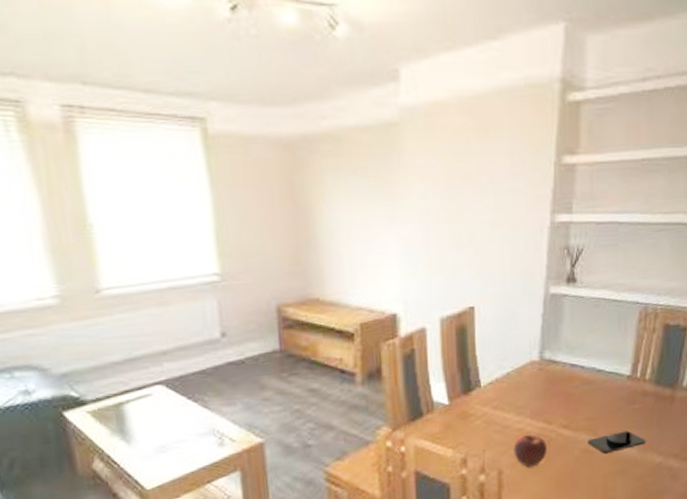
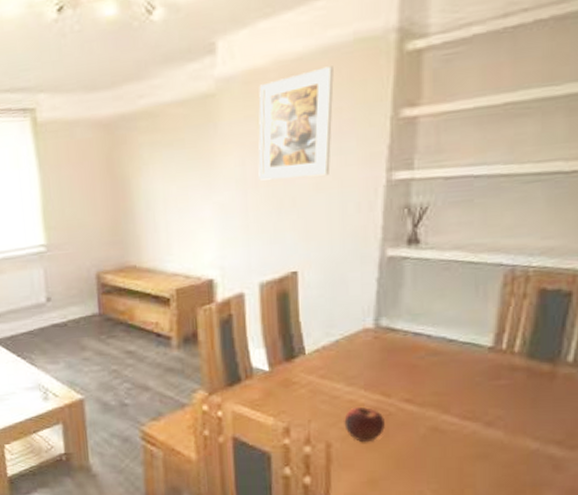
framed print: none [439,108,507,216] -> present [258,66,334,181]
smartphone: present [588,430,646,453] -> none [437,409,515,433]

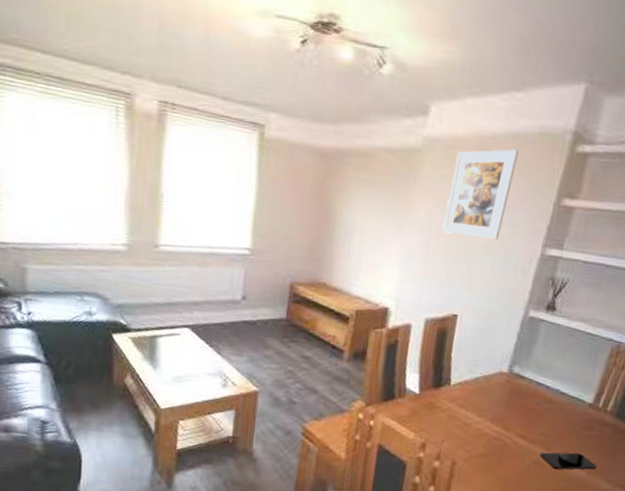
apple: present [344,406,385,443] -> none [469,434,501,466]
smartphone: none [437,409,515,433] -> present [540,452,597,470]

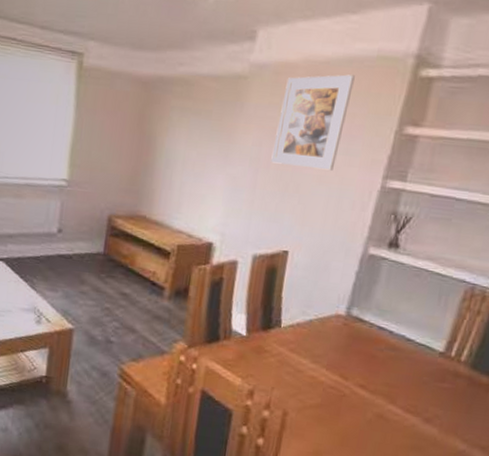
smartphone: present [540,452,597,470] -> none [383,405,450,427]

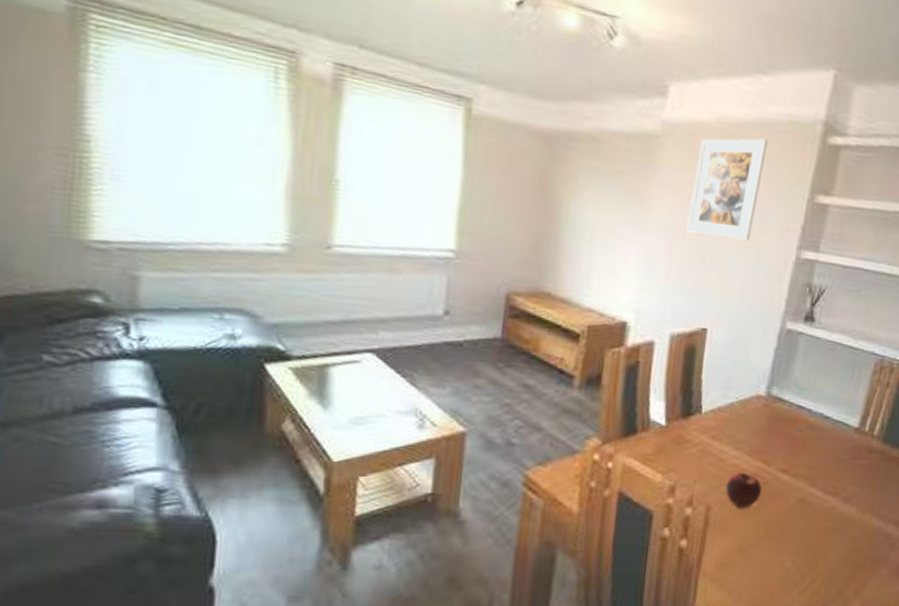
apple: none [302,383,339,418] -> present [725,471,762,509]

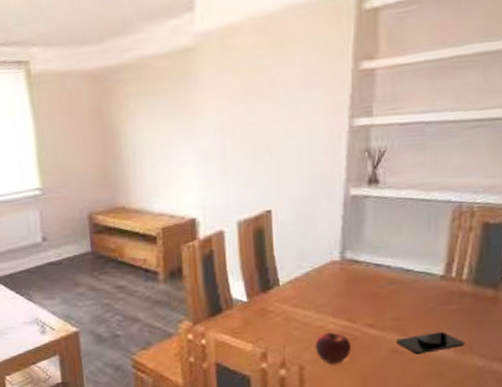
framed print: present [686,138,768,241] -> none [234,23,301,128]
smartphone: none [805,486,866,507] -> present [396,332,464,354]

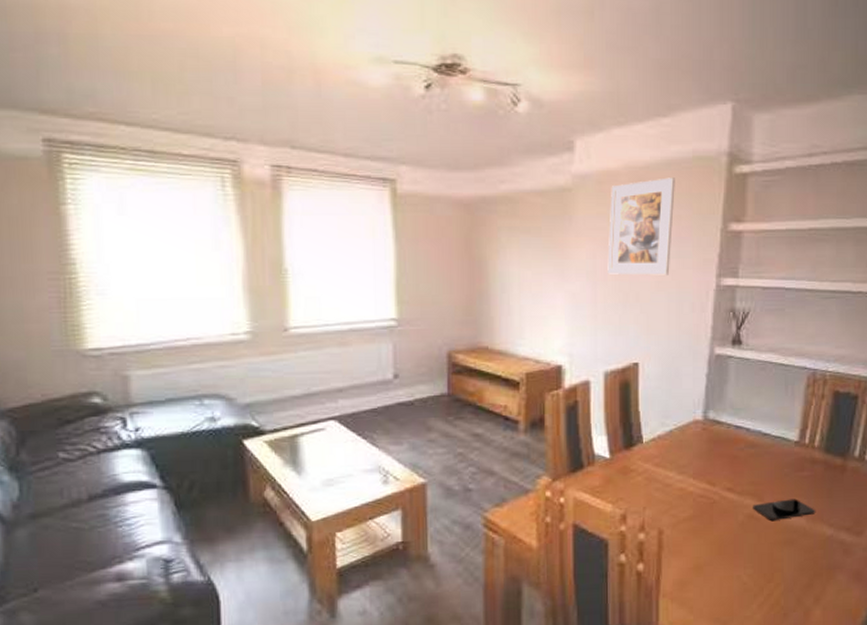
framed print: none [234,23,301,128] -> present [607,177,675,275]
apple: present [315,332,351,365] -> none [675,494,710,530]

